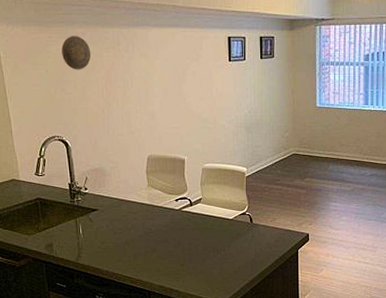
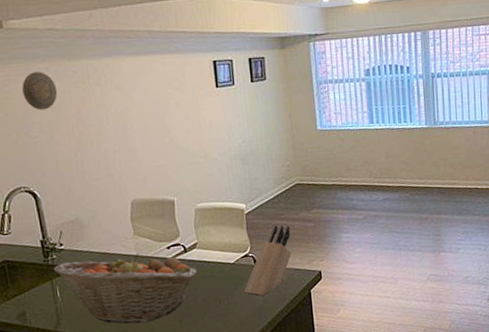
fruit basket: none [77,202,201,263] -> present [53,253,198,324]
knife block: none [240,189,285,251] -> present [244,225,292,296]

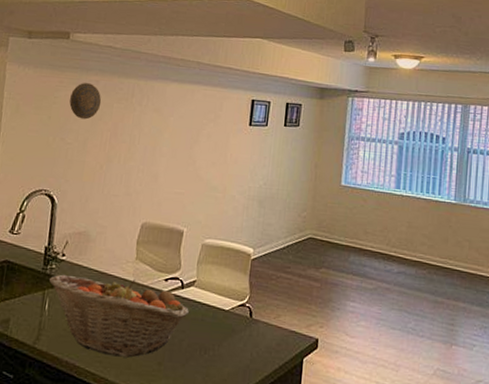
knife block: present [244,225,292,296] -> none [233,277,295,355]

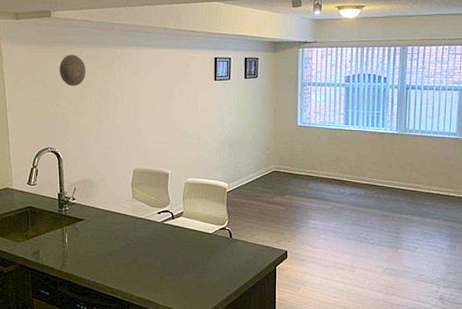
fruit basket: present [49,274,190,358] -> none [65,214,181,274]

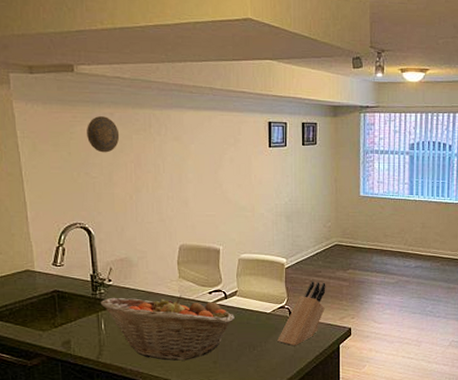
fruit basket: none [65,214,181,274] -> present [100,295,236,361]
knife block: none [218,205,264,266] -> present [277,281,326,346]

